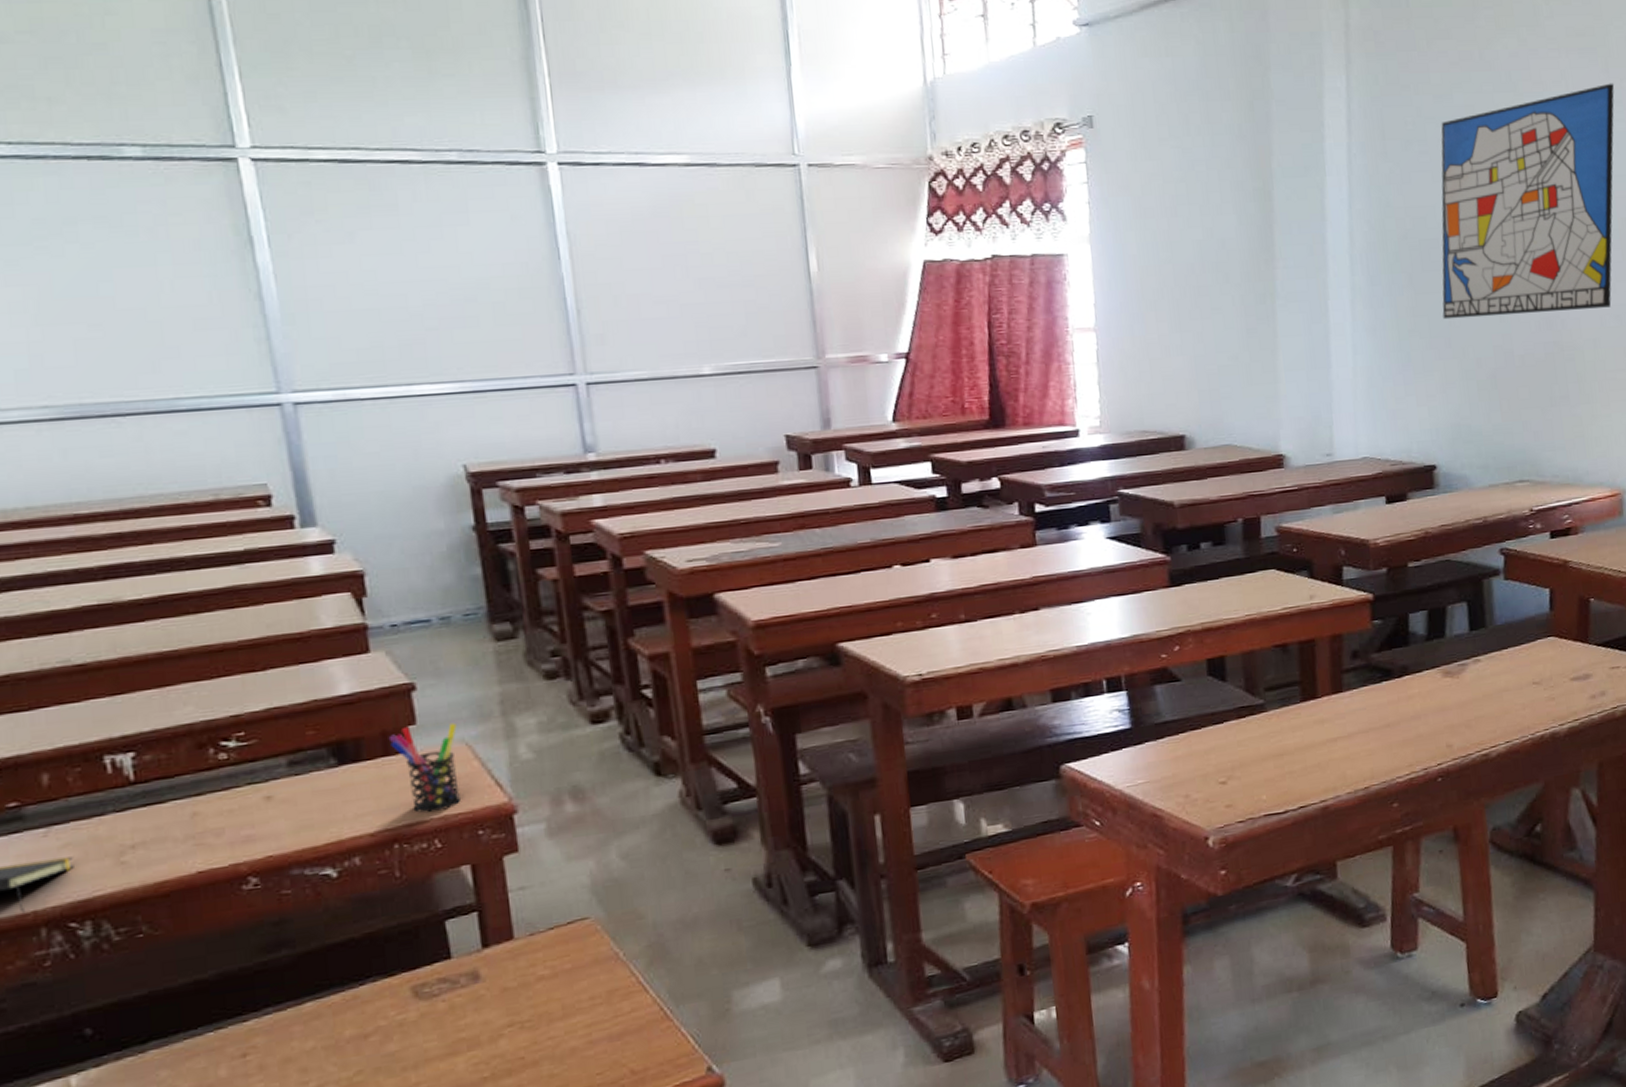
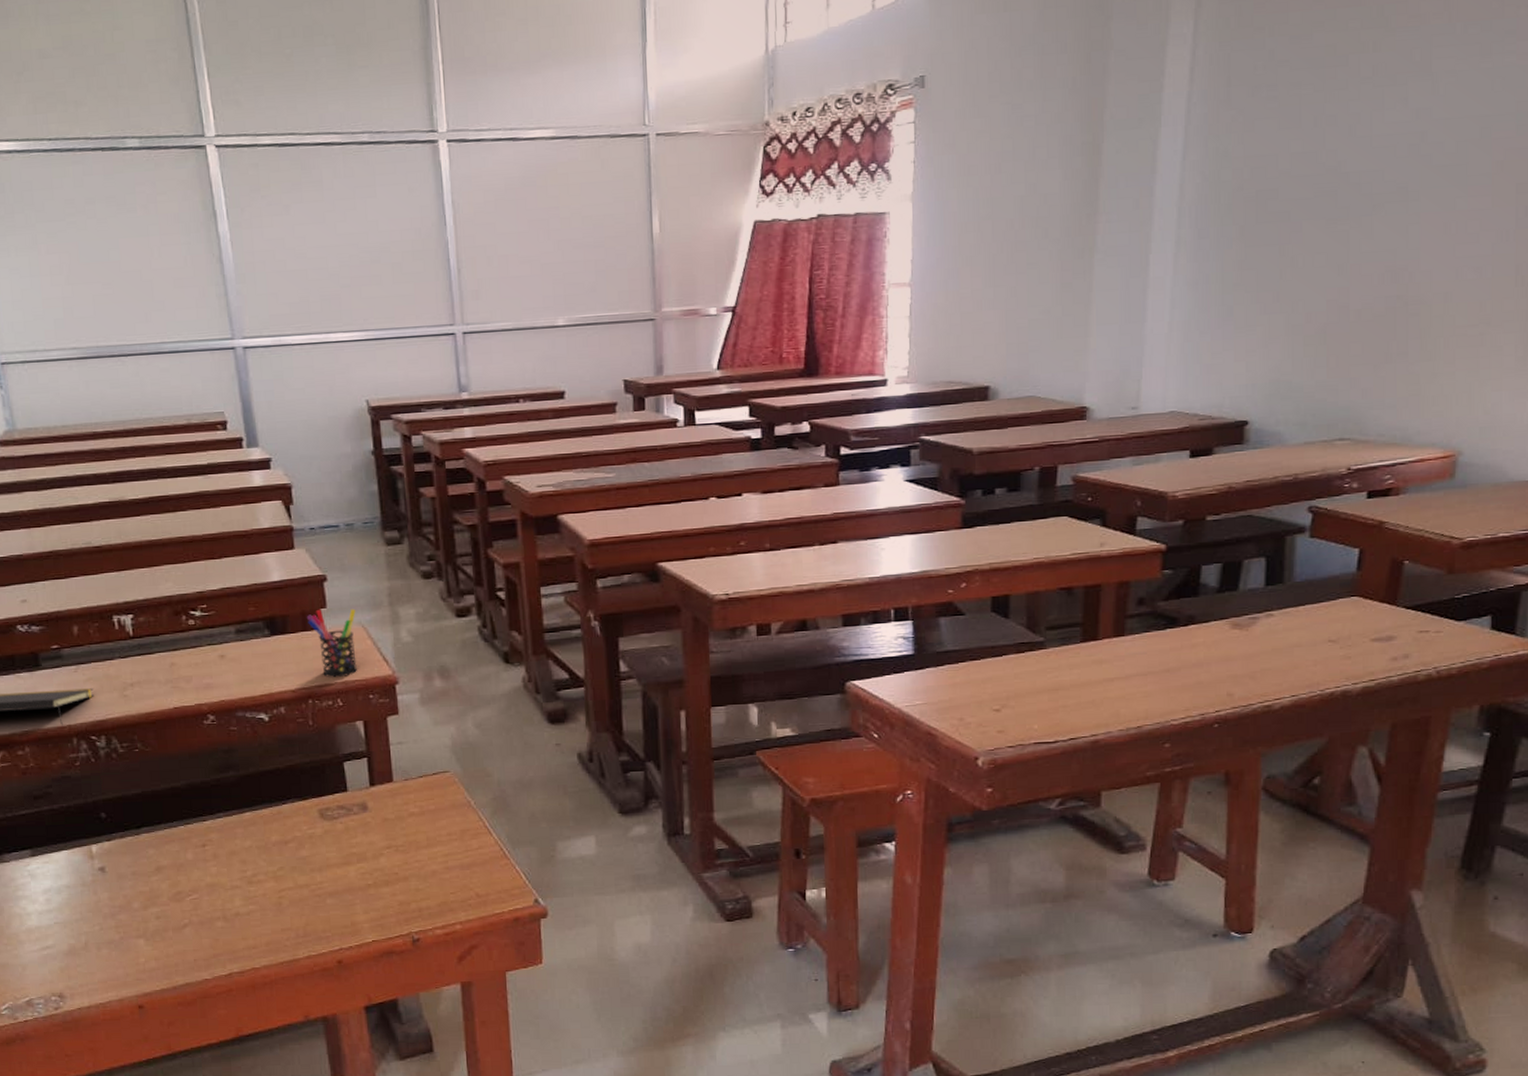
wall art: present [1441,83,1615,320] -> none [1273,11,1509,273]

